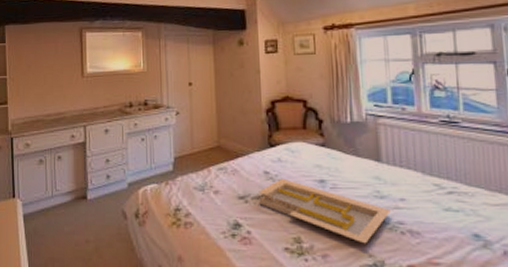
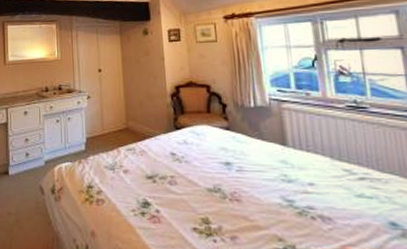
serving tray: present [258,178,391,244] -> none [166,159,299,228]

